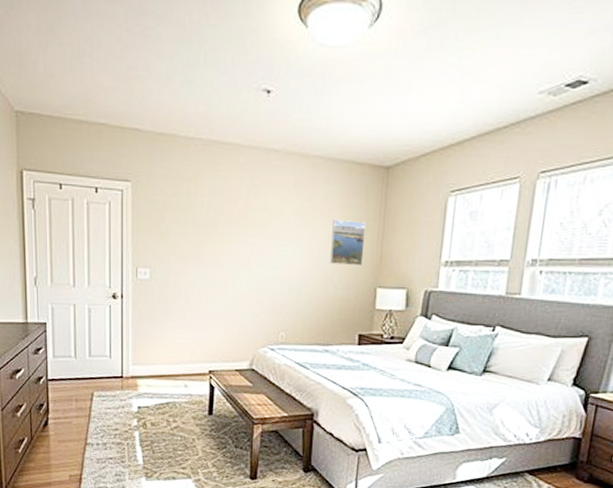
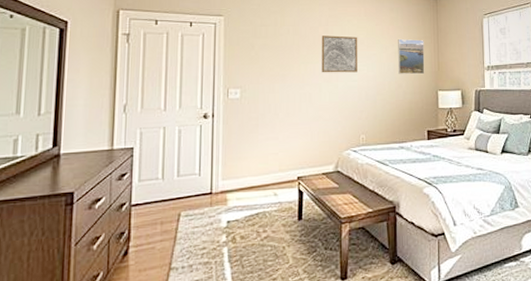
wall art: none [239,211,284,259] -> present [321,35,358,73]

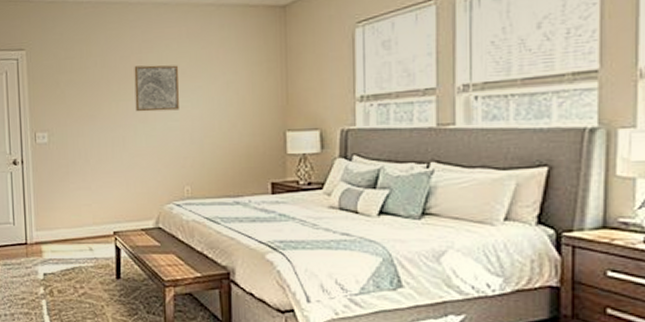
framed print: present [398,39,425,75] -> none [231,64,268,111]

